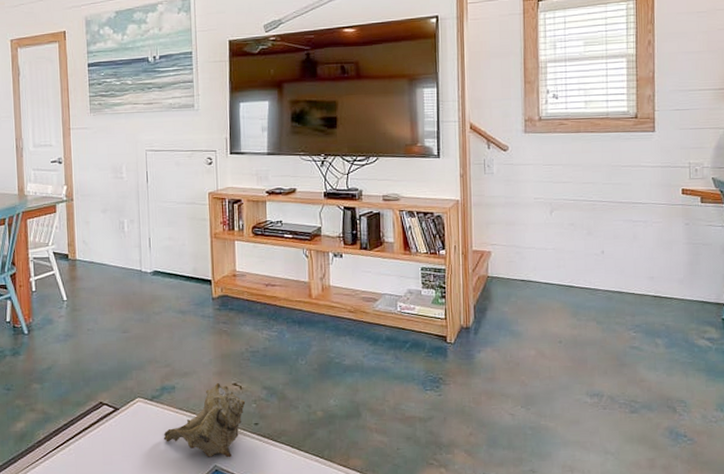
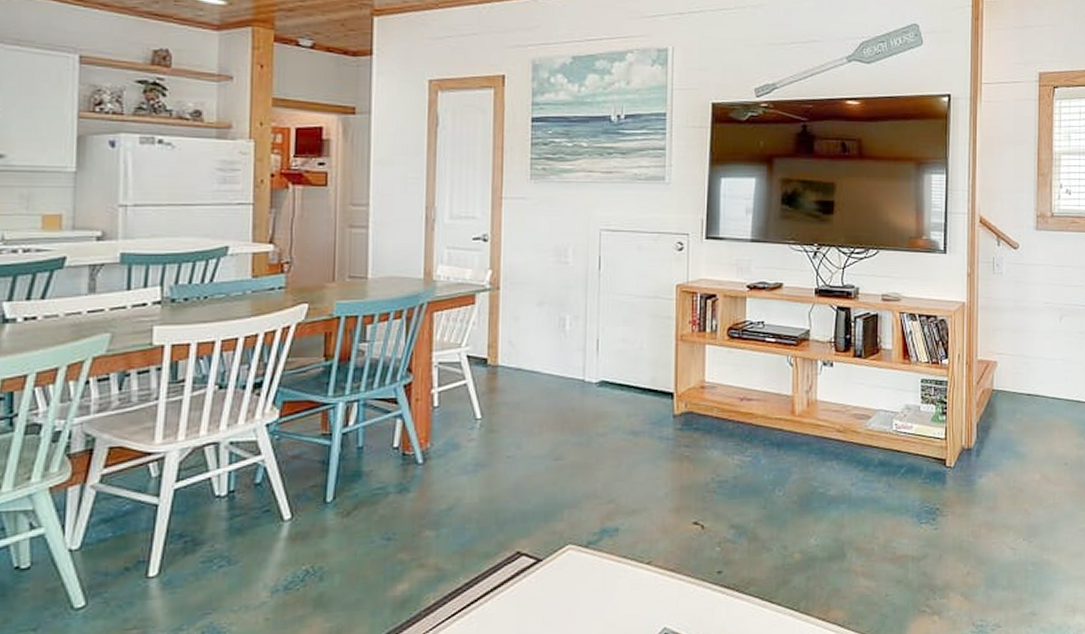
seashell: present [163,383,246,458] -> none [599,522,708,618]

